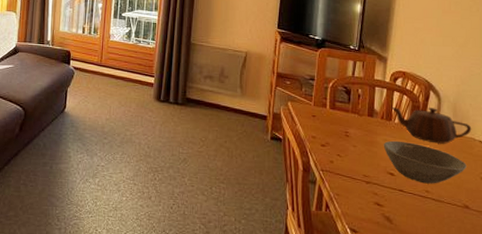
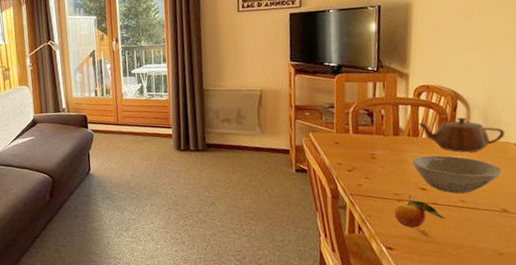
fruit: none [362,178,411,213] -> present [394,194,446,228]

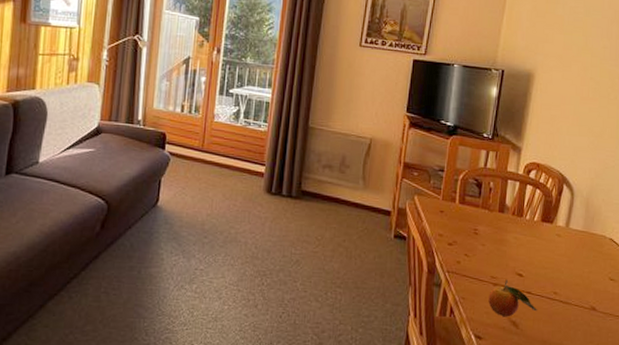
bowl: present [412,155,503,194] -> none [513,238,596,285]
teapot: present [416,117,506,153] -> none [522,202,603,242]

